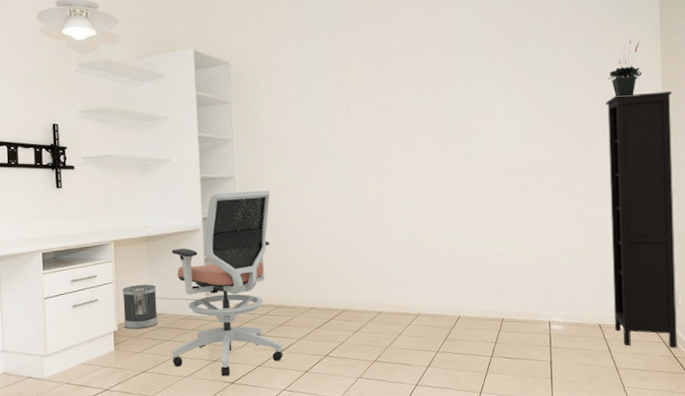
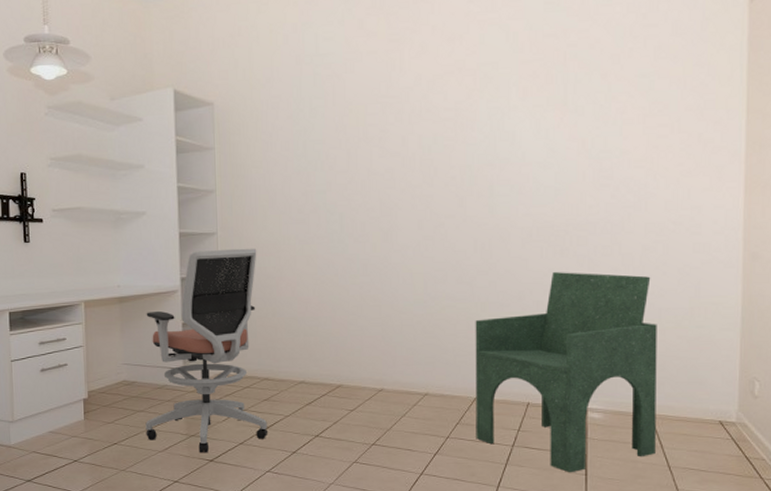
wastebasket: present [122,284,158,330] -> none [93,349,131,398]
armchair: none [457,206,605,378] -> present [475,272,657,473]
bookcase: present [605,91,677,349] -> none [669,133,760,448]
potted plant: present [608,40,641,97] -> none [674,70,720,140]

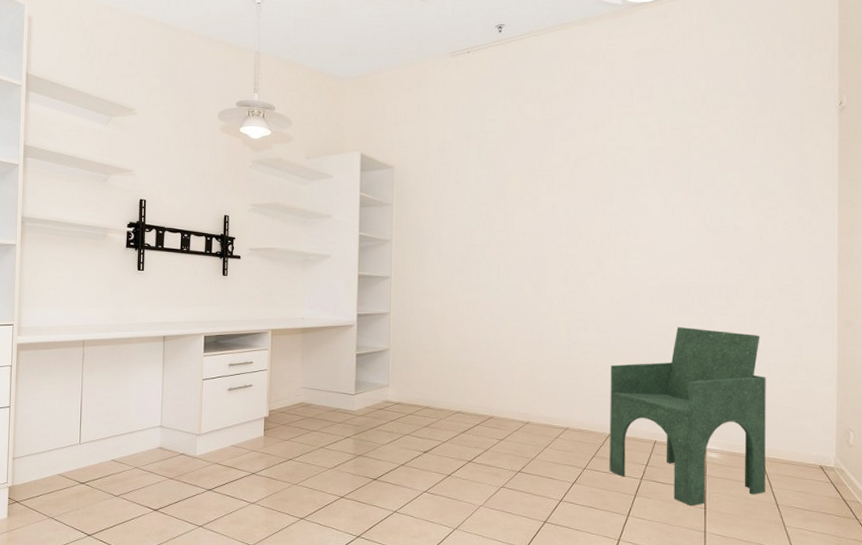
office chair: present [145,248,268,453] -> none [318,291,427,472]

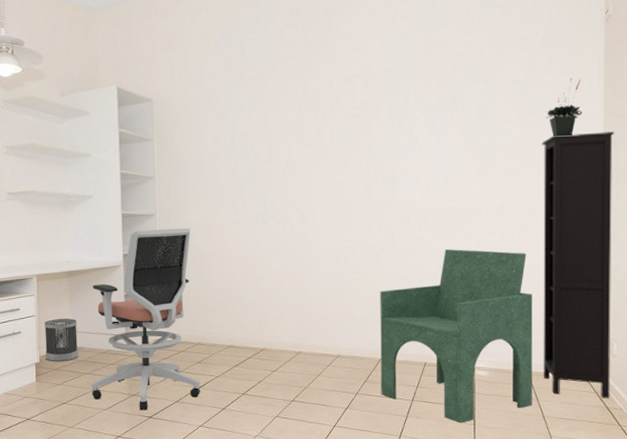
wastebasket: none [275,373,308,418] -> present [44,318,78,362]
office chair: none [318,291,427,472] -> present [91,228,201,411]
bookcase: none [775,219,850,491] -> present [541,131,615,399]
potted plant: none [779,165,816,222] -> present [545,77,582,137]

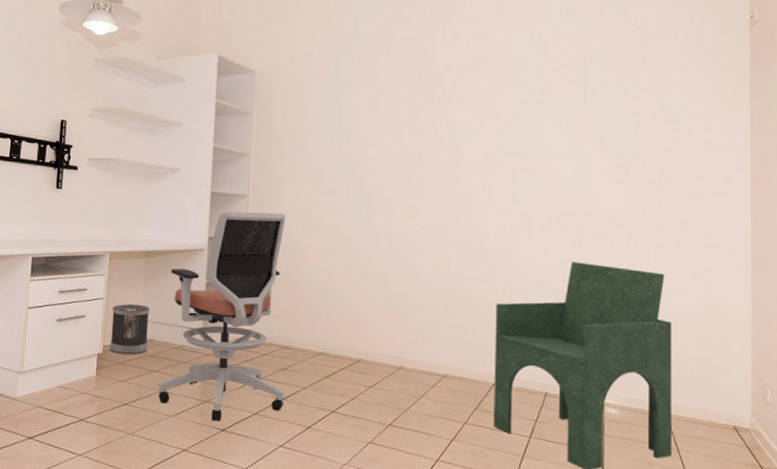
bookcase: present [541,131,615,399] -> none [681,144,764,457]
potted plant: present [545,77,582,137] -> none [685,83,726,147]

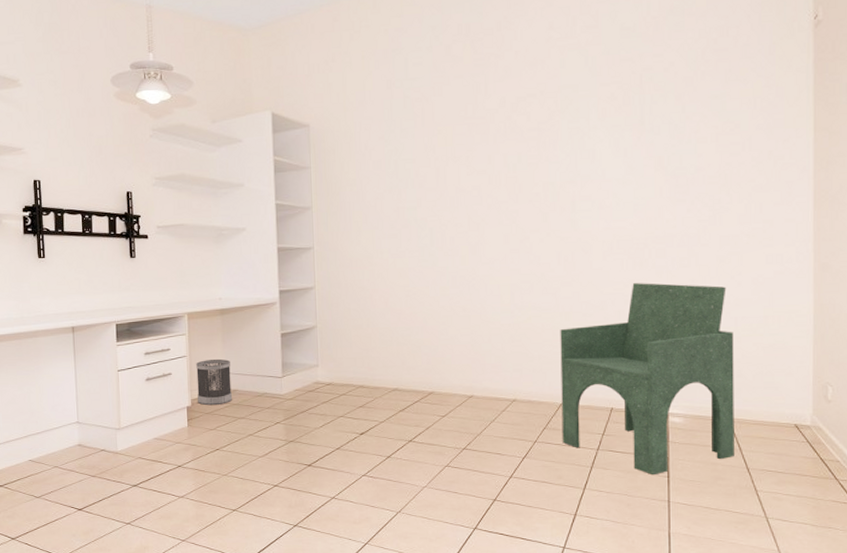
office chair: present [158,211,286,422] -> none [246,261,364,458]

